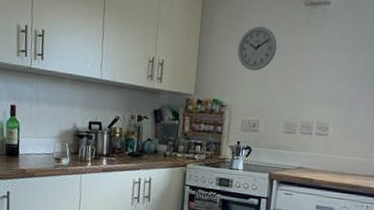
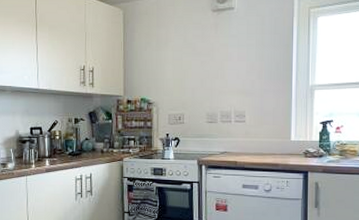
wall clock: present [237,26,277,71] -> none [158,32,192,71]

